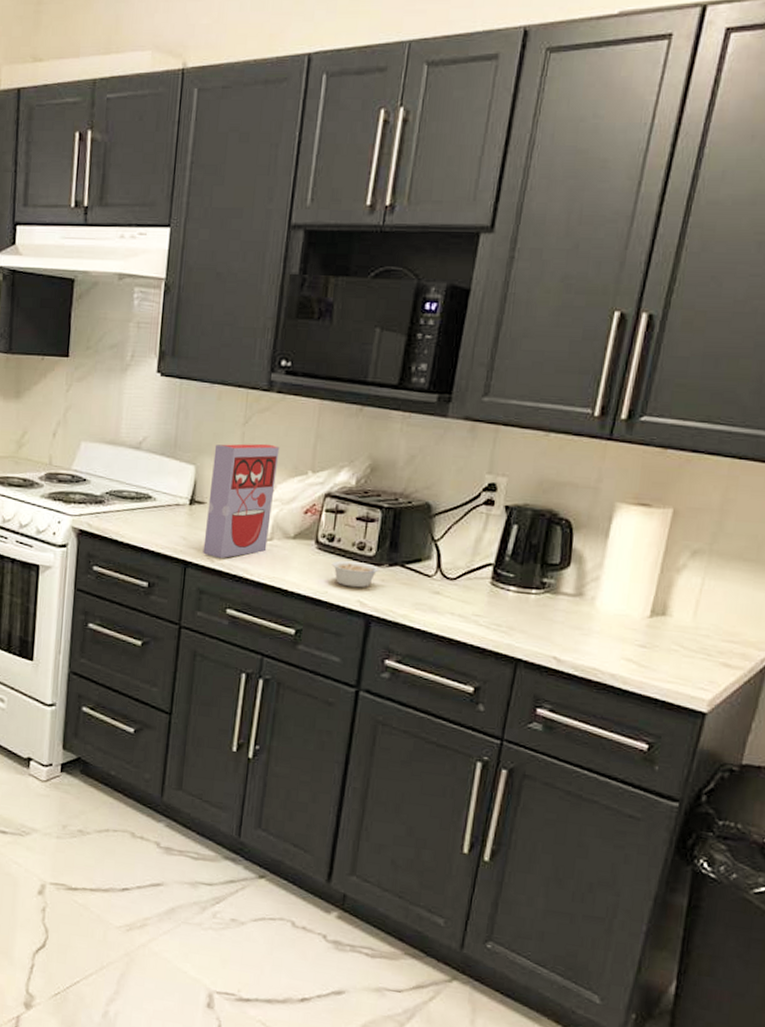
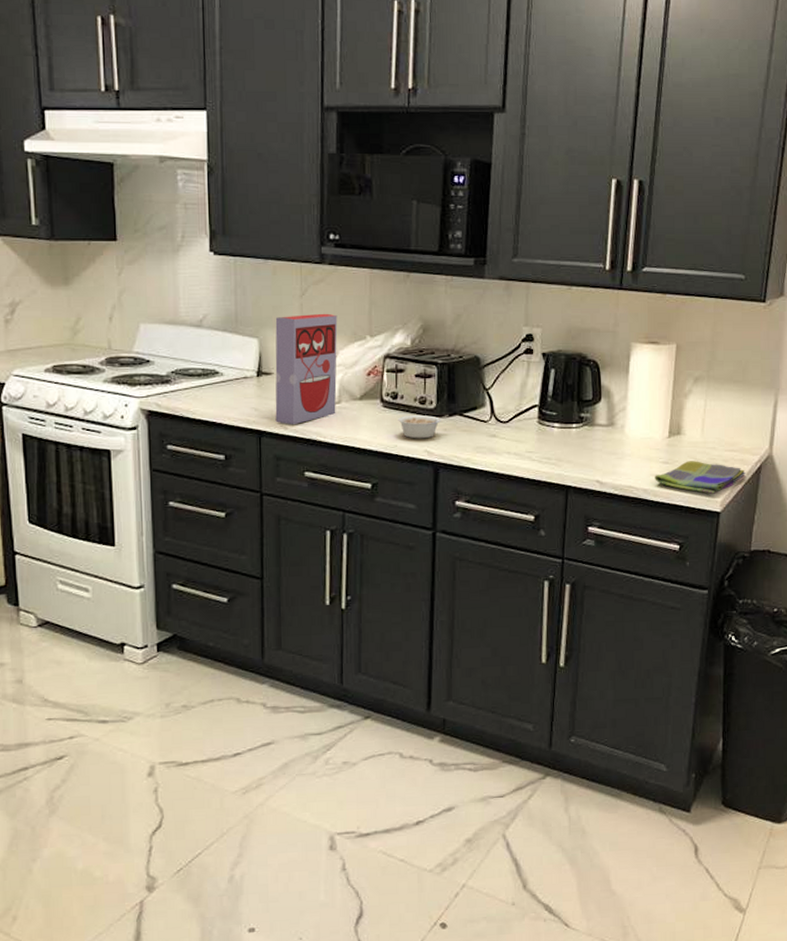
dish towel: none [626,647,747,692] -> present [655,461,746,495]

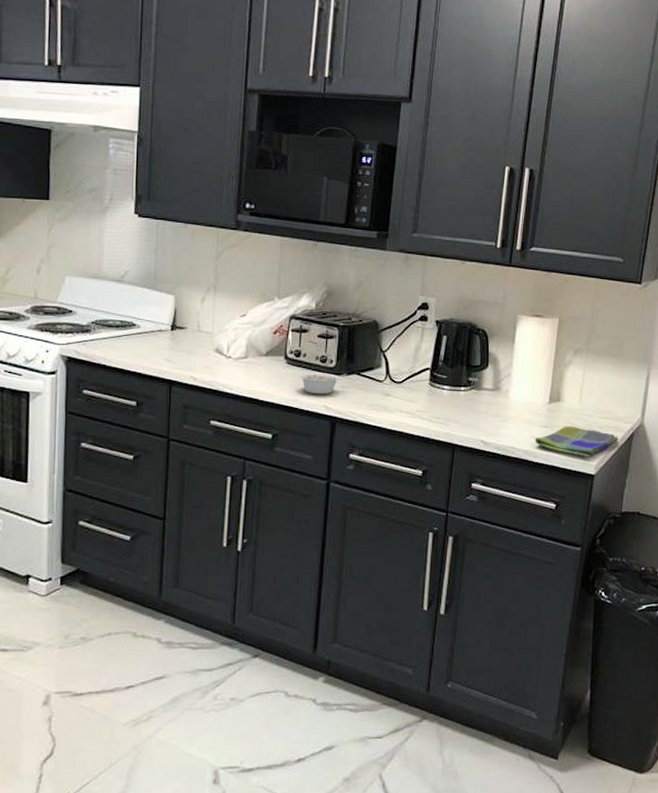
cereal box: present [275,313,338,425] -> none [186,275,249,377]

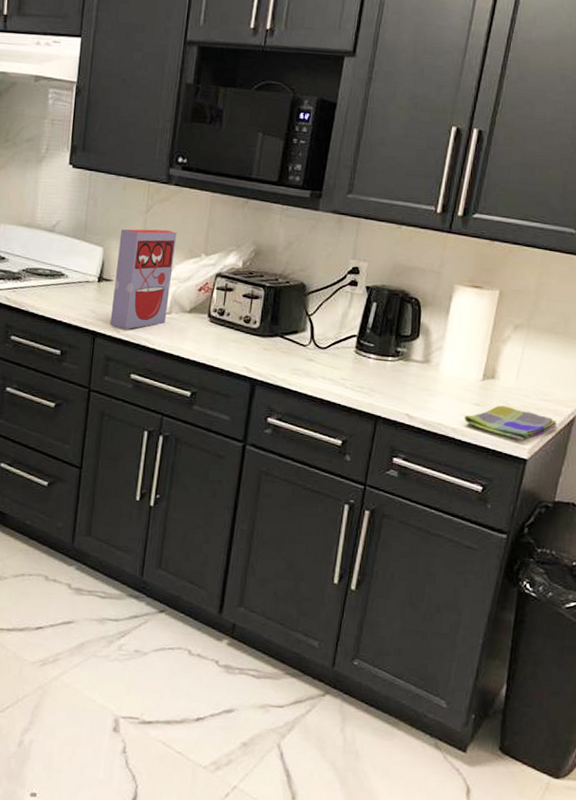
cereal box: none [186,275,249,377] -> present [110,229,177,330]
legume: present [300,372,347,395] -> none [222,332,270,356]

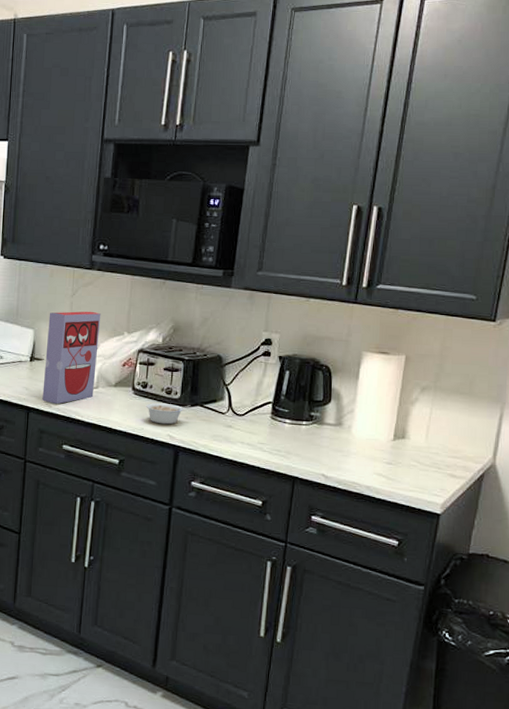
legume: none [222,332,270,356] -> present [146,403,191,425]
dish towel: present [464,405,558,442] -> none [378,463,468,497]

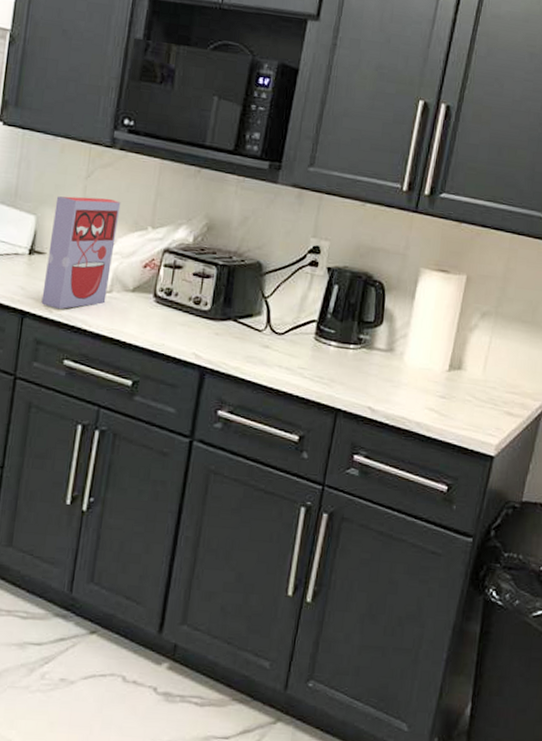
legume: present [146,403,191,425] -> none [169,314,222,341]

